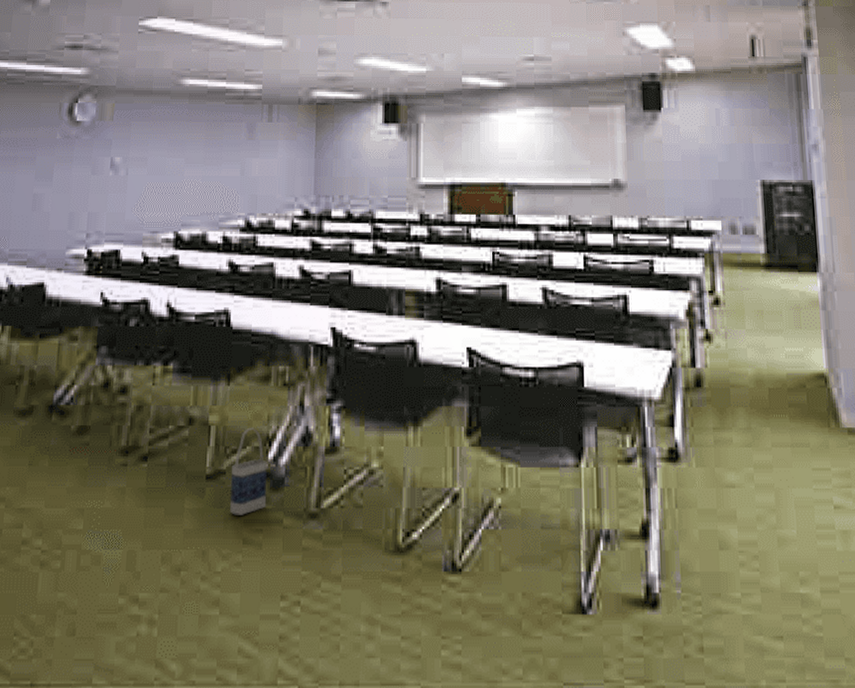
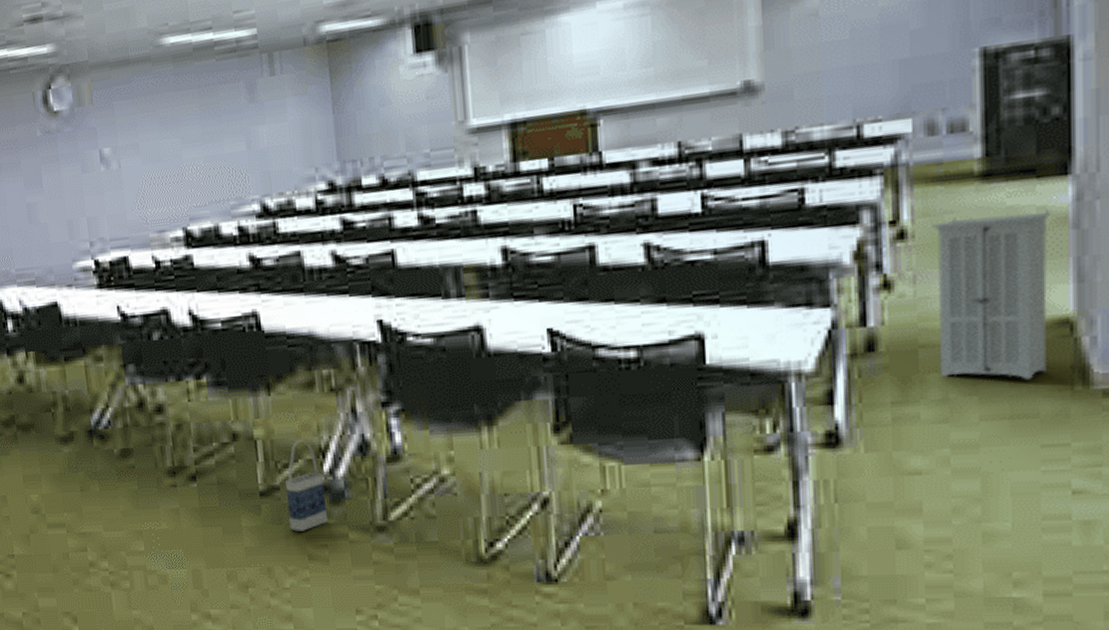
storage cabinet: none [736,294,813,417] -> present [932,209,1052,380]

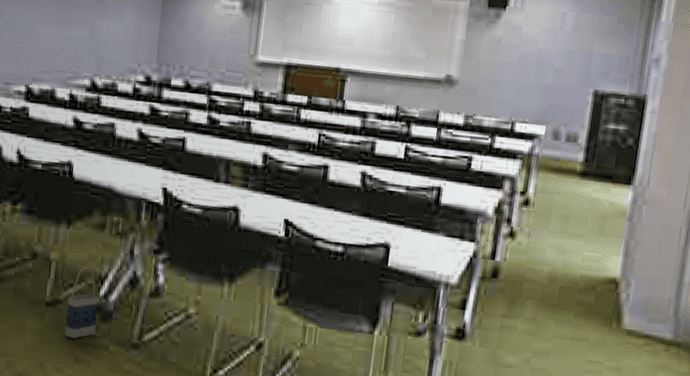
storage cabinet: present [932,209,1052,380] -> none [535,199,617,315]

